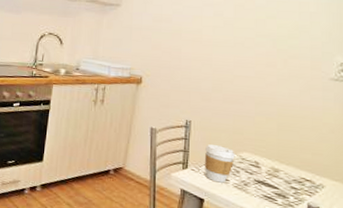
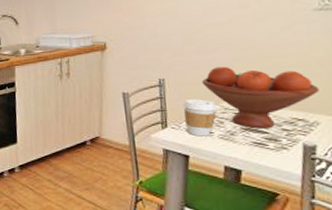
fruit bowl: none [225,117,327,185] -> present [202,66,320,129]

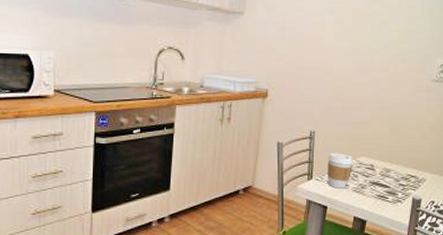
fruit bowl: present [202,66,320,129] -> none [345,124,428,183]

